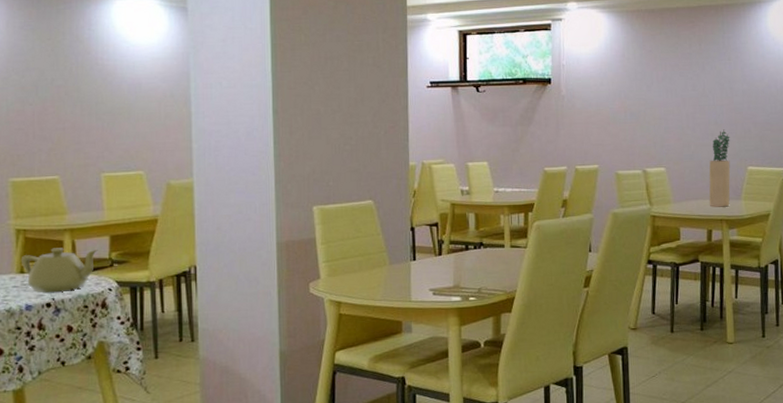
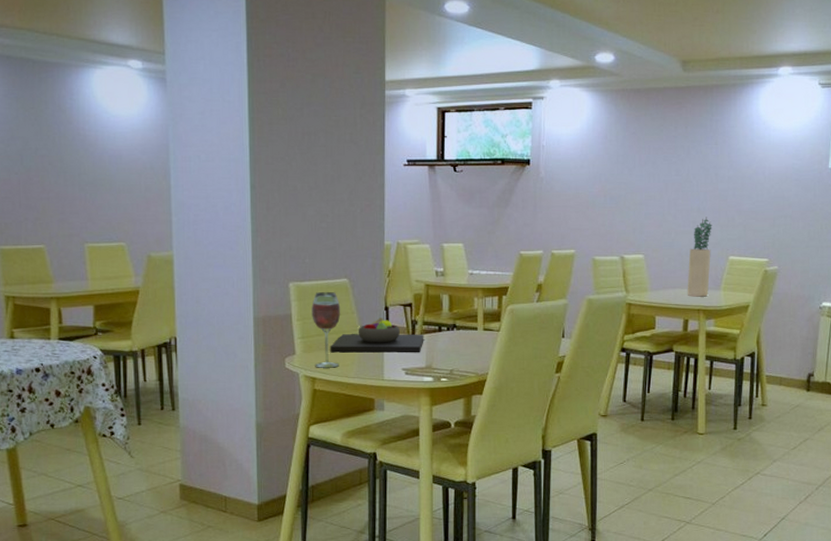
teapot: present [21,247,98,293] -> none [10,315,83,358]
wineglass: none [336,214,366,292] -> present [311,292,341,368]
fruit bowl: none [355,238,451,276] -> present [330,318,424,353]

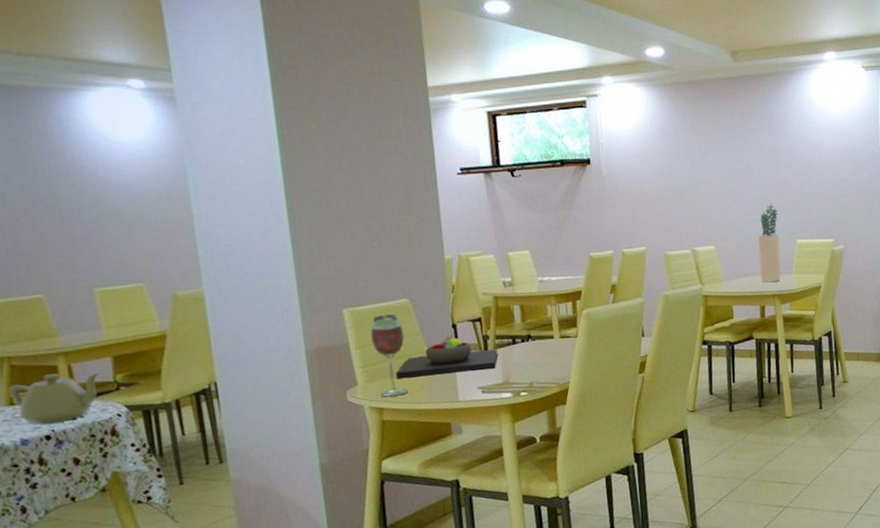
teapot: none [10,315,83,358] -> present [8,373,100,425]

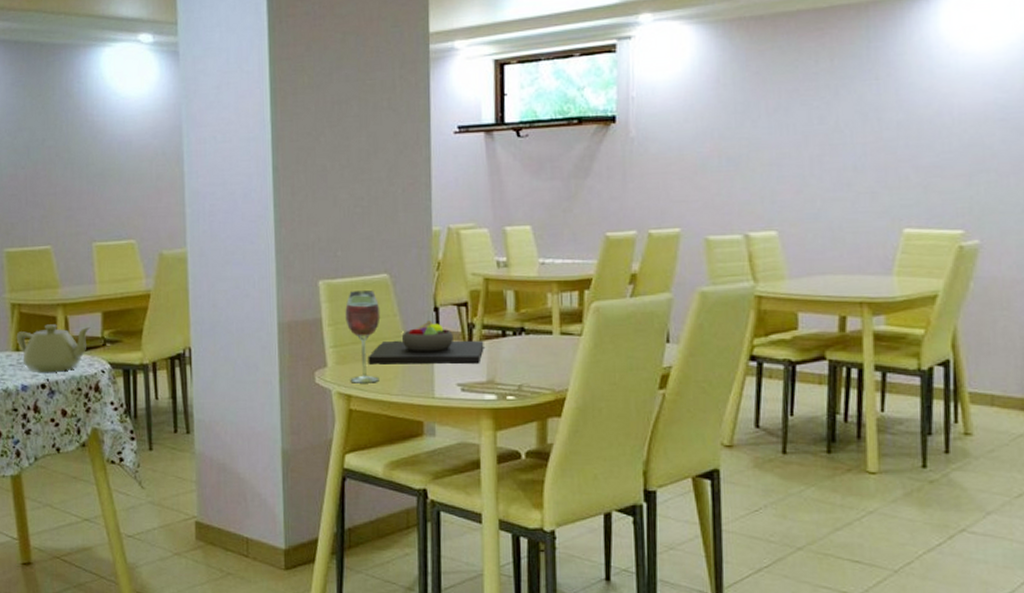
vase: present [758,203,781,283] -> none [842,177,877,285]

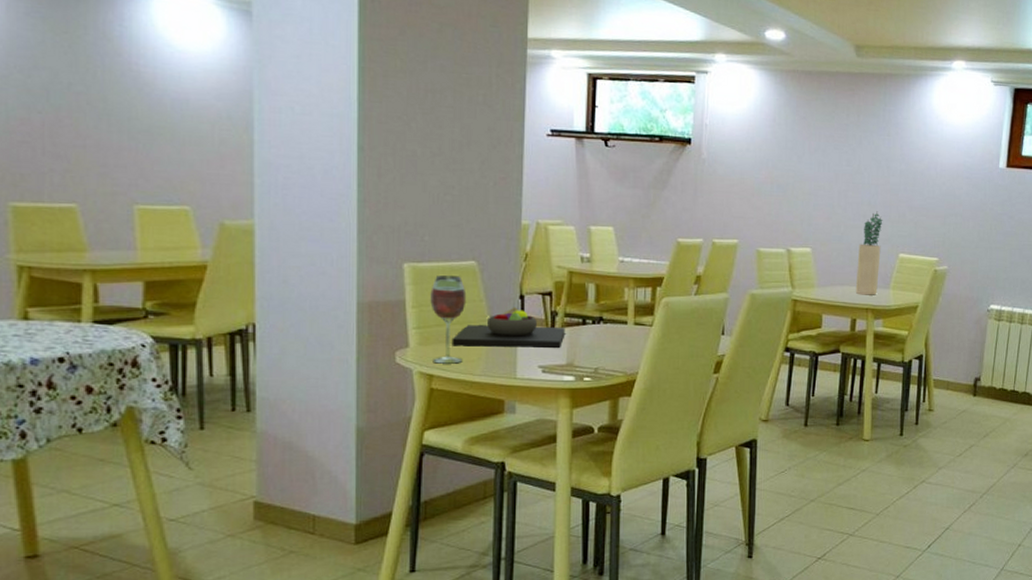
teapot: present [16,324,91,372] -> none [24,291,128,345]
vase: none [842,177,877,285] -> present [855,211,883,295]

